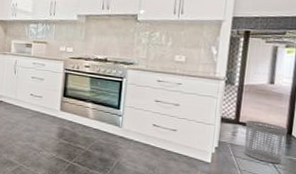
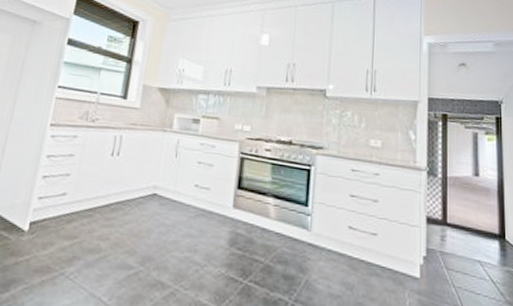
waste bin: present [244,120,288,164] -> none [454,220,500,278]

